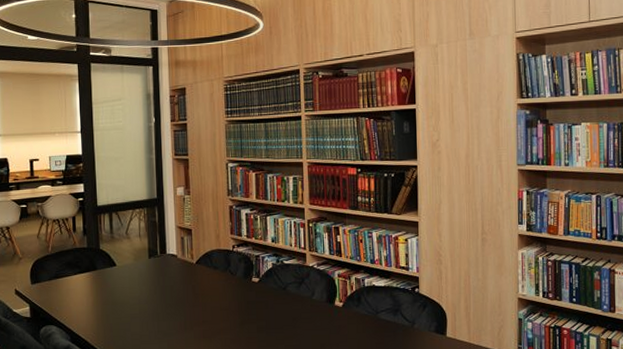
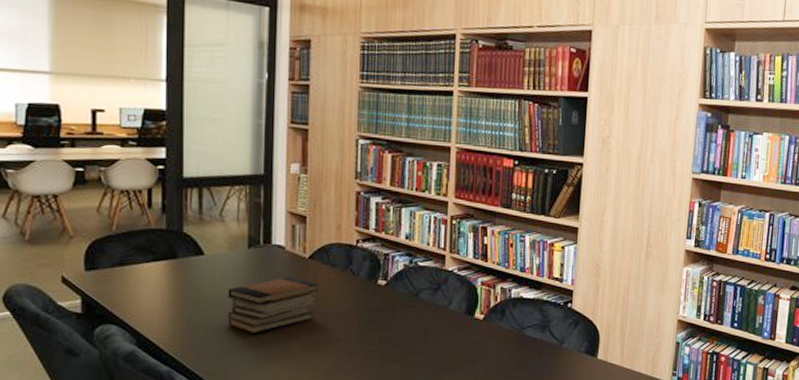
book stack: none [136,279,206,327] -> present [227,276,319,333]

